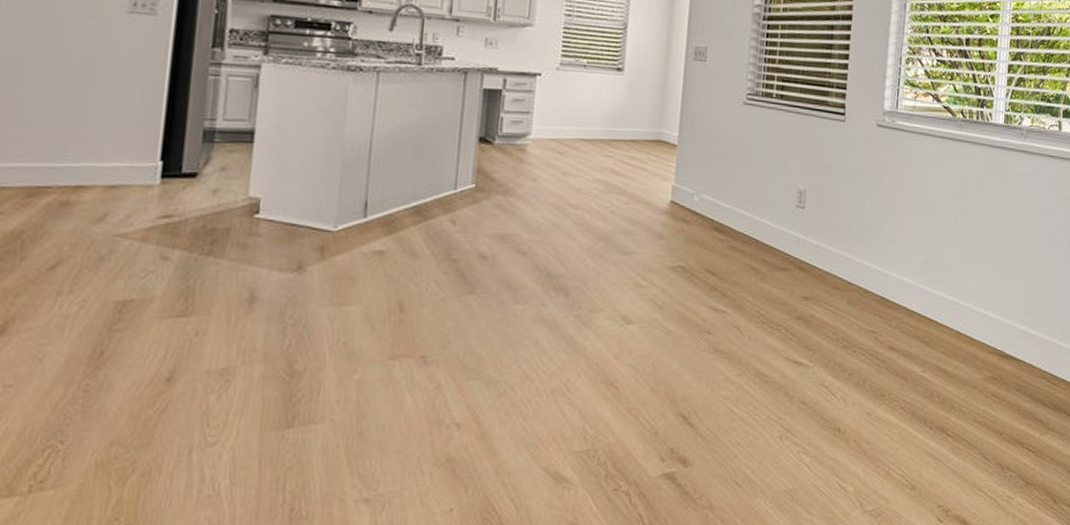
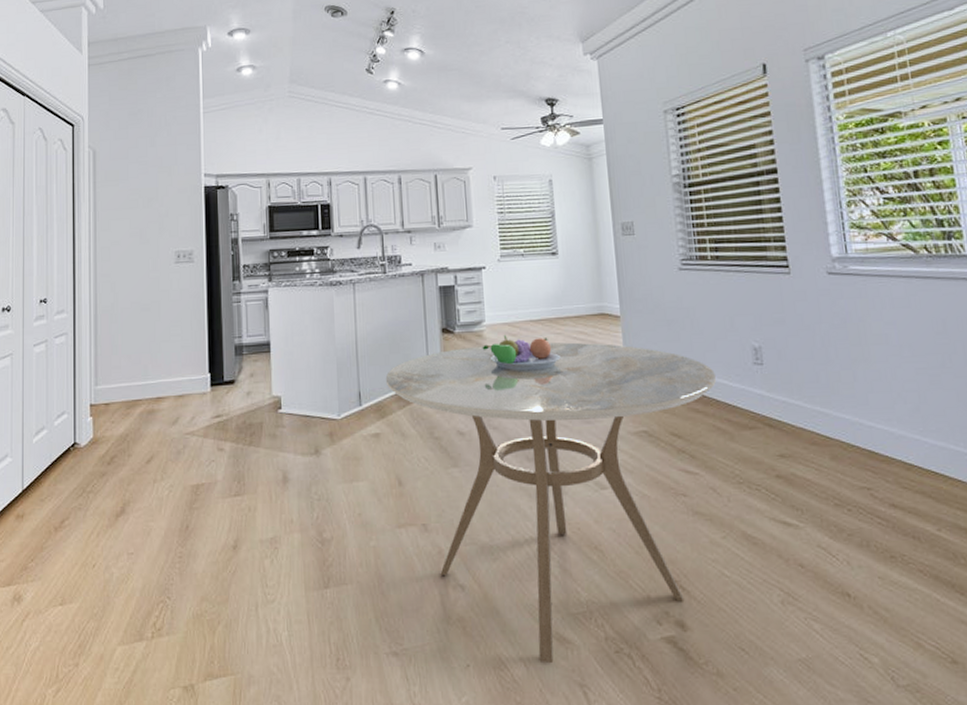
dining table: none [401,161,760,505] -> present [385,342,717,664]
fruit bowl: none [522,152,608,195] -> present [482,335,561,371]

